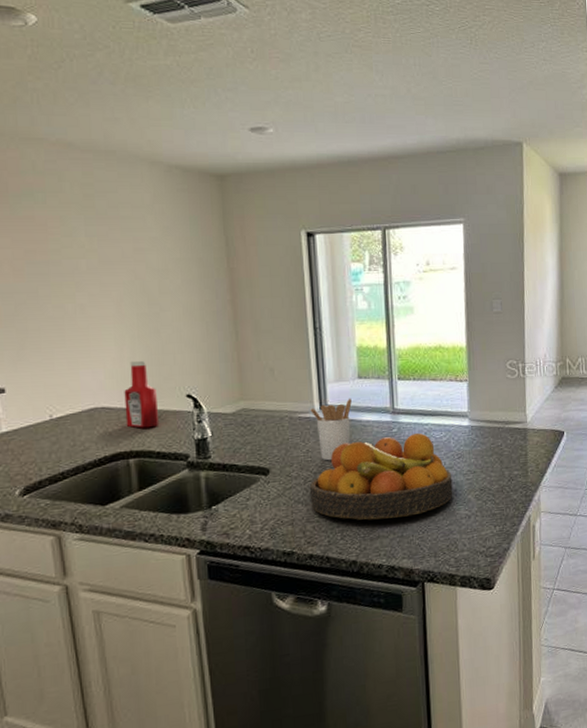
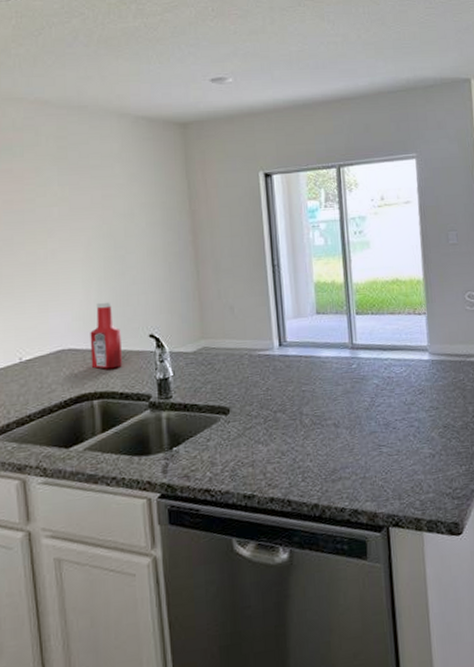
fruit bowl: present [309,433,453,520] -> none [269,369,416,461]
utensil holder: present [310,398,352,461] -> none [269,334,311,399]

